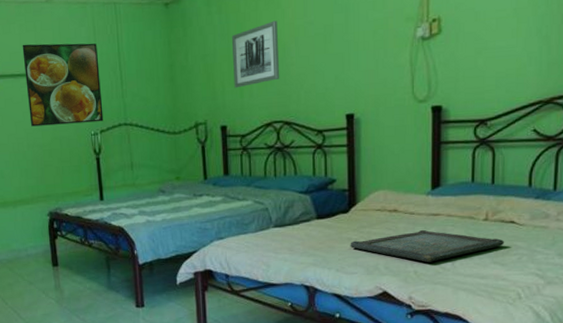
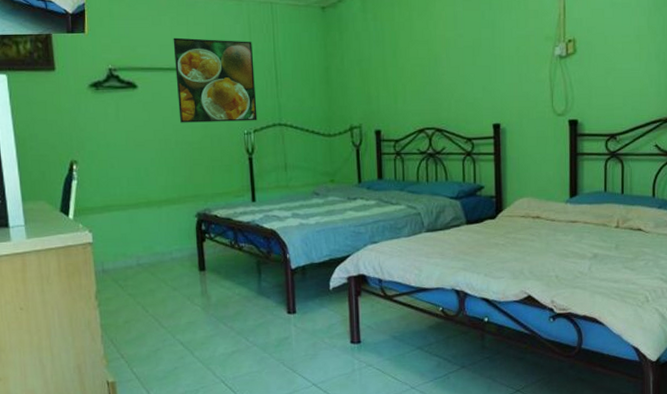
wall art: present [231,20,280,89] -> none [386,31,432,94]
serving tray: present [350,229,505,262] -> none [497,235,634,267]

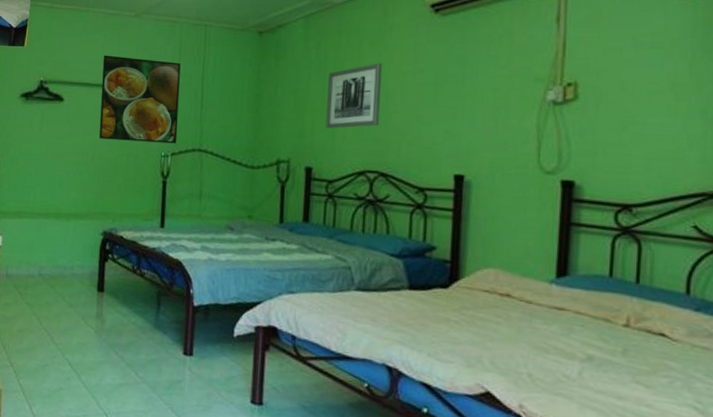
wall art: none [386,31,432,94] -> present [325,63,382,129]

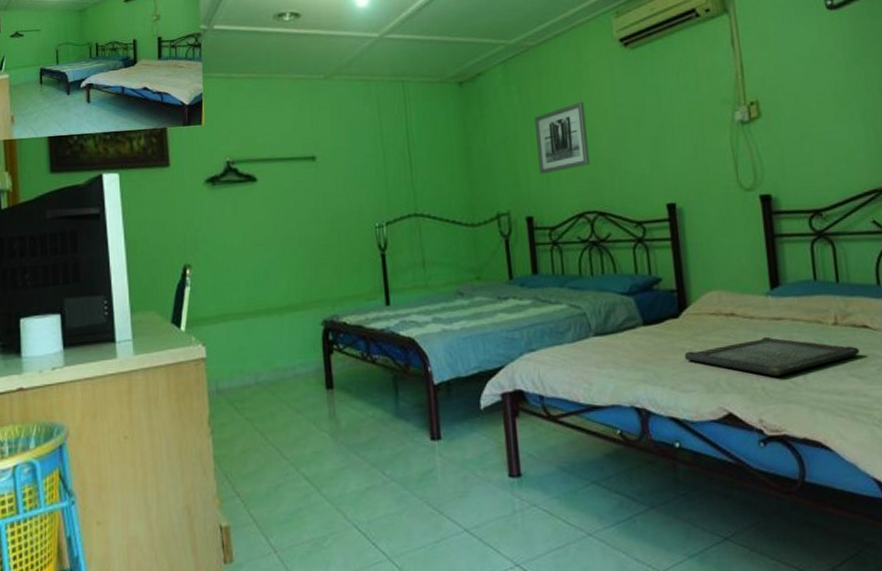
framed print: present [99,55,181,144] -> none [295,123,390,218]
serving tray: none [447,322,652,367] -> present [684,336,860,376]

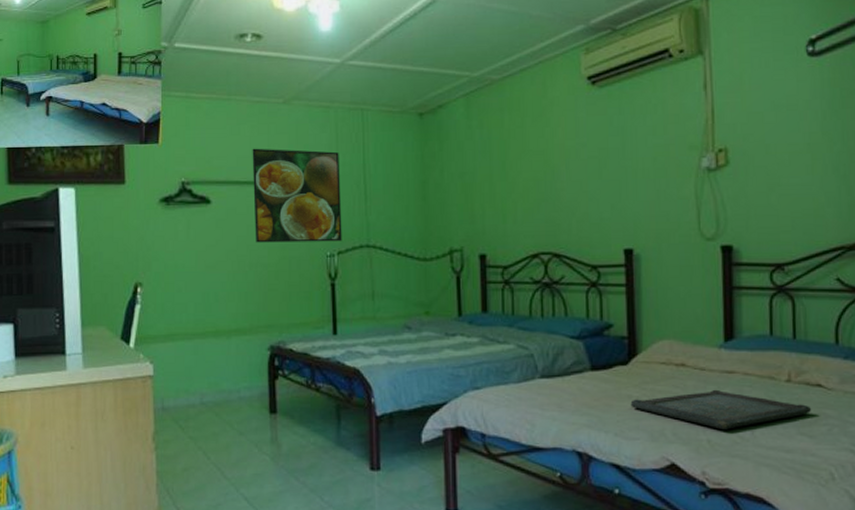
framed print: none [295,123,390,218] -> present [252,148,342,243]
wall art: present [533,101,591,175] -> none [493,140,549,212]

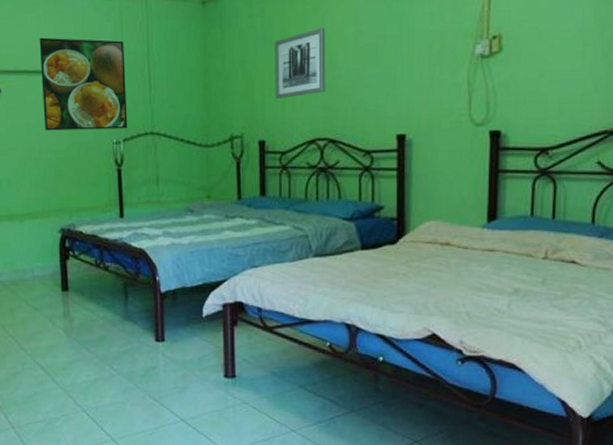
wall art: none [493,140,549,212] -> present [274,27,326,100]
serving tray: present [630,389,812,430] -> none [397,266,565,303]

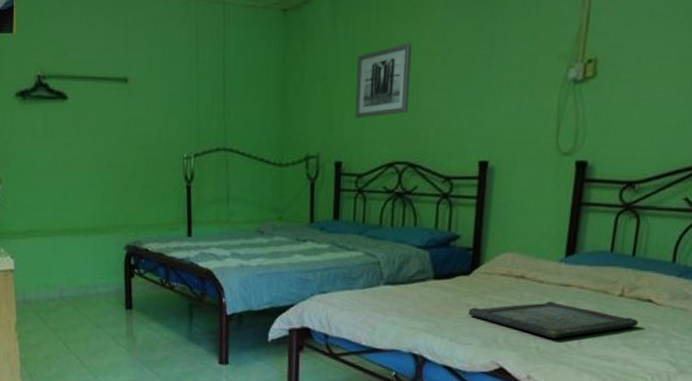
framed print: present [39,37,128,131] -> none [109,41,200,144]
serving tray: none [397,266,565,303] -> present [468,301,639,339]

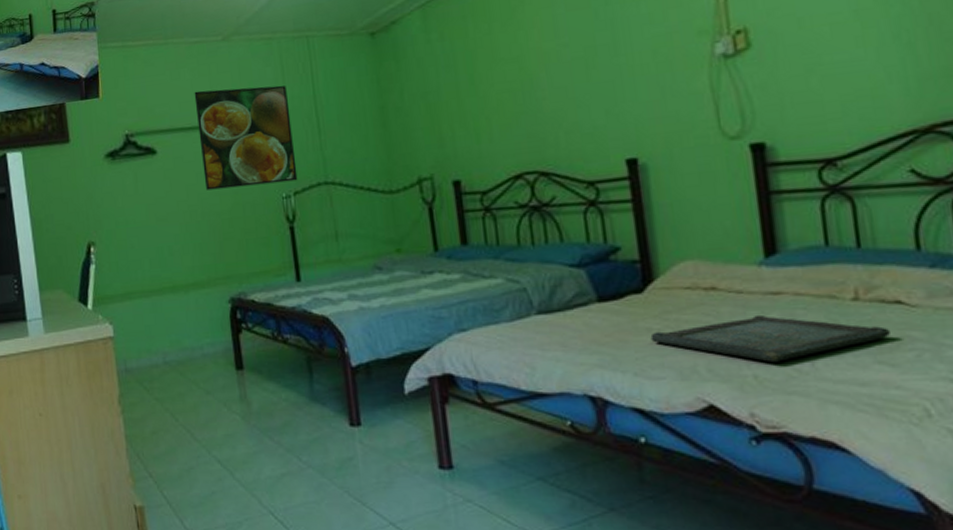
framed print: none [109,41,200,144] -> present [194,85,298,191]
wall art: present [355,43,412,119] -> none [459,45,529,132]

